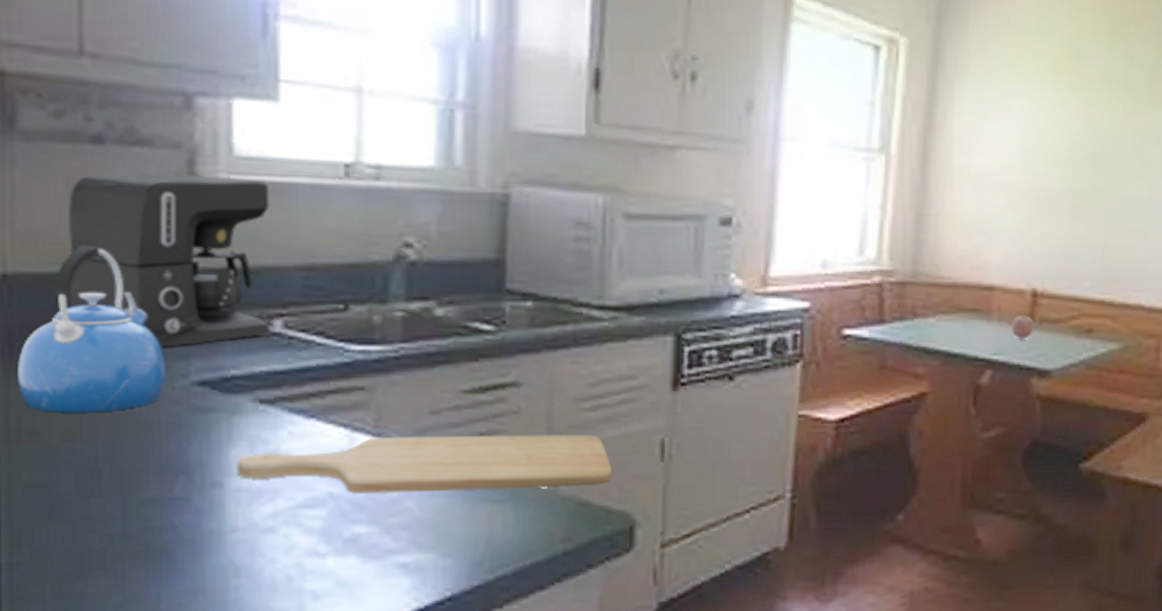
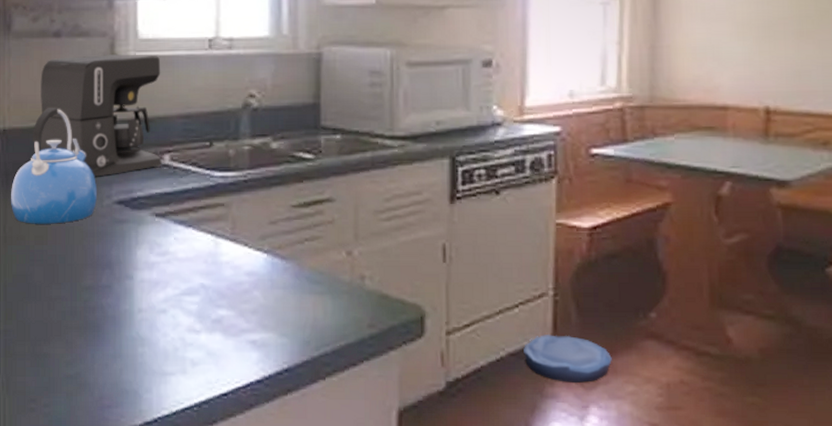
chopping board: present [236,434,612,494] -> none [141,240,405,285]
pet bowl: none [753,543,853,596] -> present [524,335,612,383]
fruit: present [1011,315,1035,340] -> none [746,131,770,153]

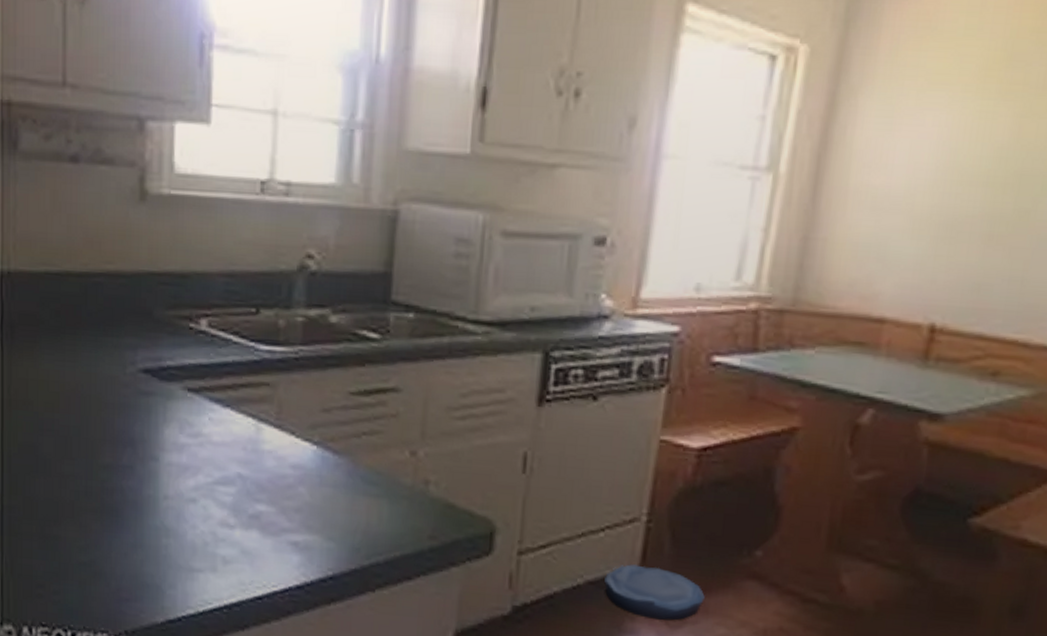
kettle: present [11,107,98,224] -> none [17,249,120,390]
coffee maker: present [40,54,162,177] -> none [51,188,201,339]

